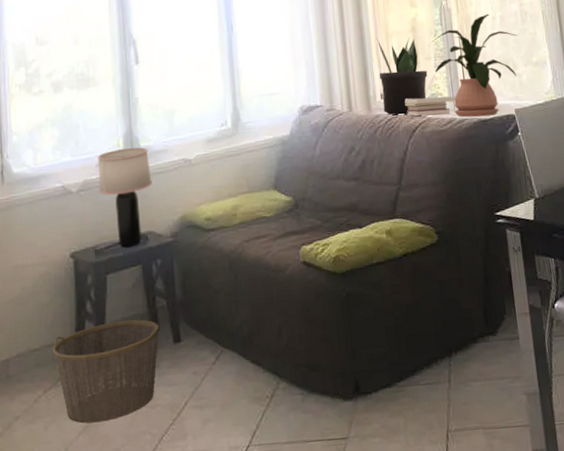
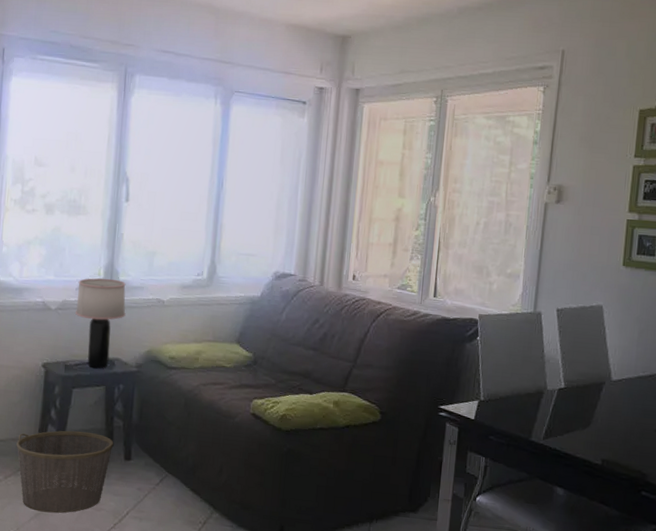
planter: present [377,37,428,116] -> none [353,221,402,299]
books: present [404,96,456,117] -> none [375,284,425,307]
house plant: present [432,13,518,118] -> none [410,217,498,317]

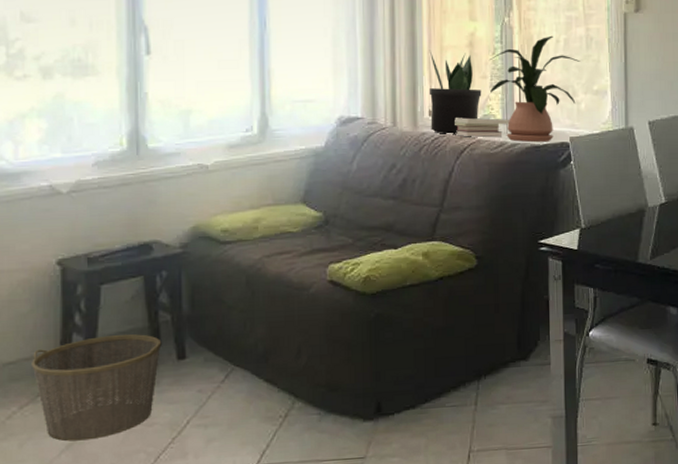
table lamp: present [75,278,126,368] -> none [94,147,161,256]
planter: none [353,221,402,299] -> present [429,51,482,134]
books: none [375,284,425,307] -> present [455,117,510,138]
house plant: none [410,217,498,317] -> present [490,35,581,143]

